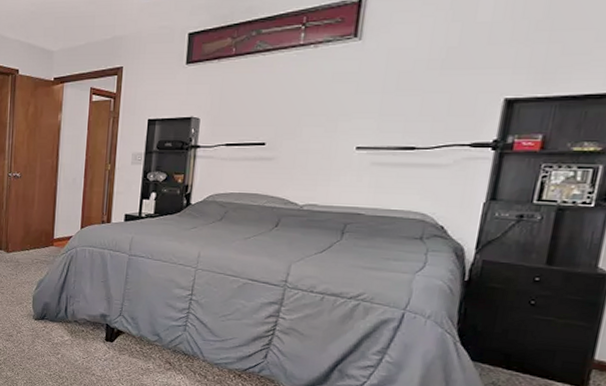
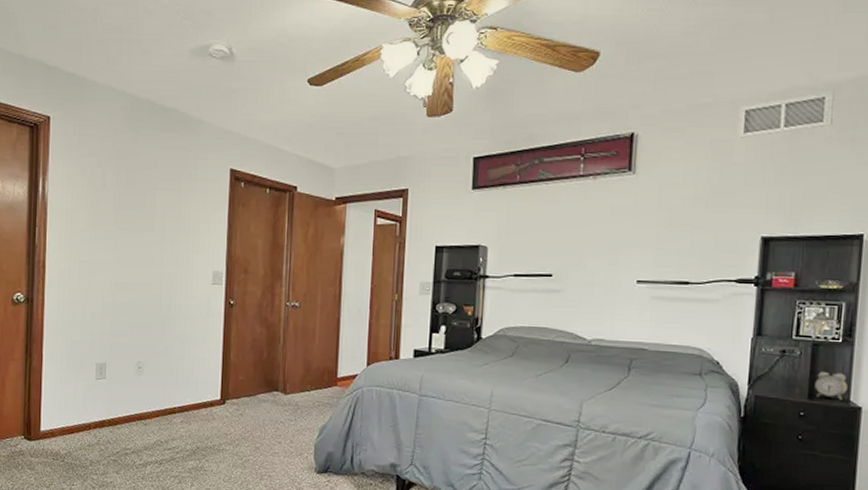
alarm clock: none [555,236,597,266] -> present [814,371,847,400]

